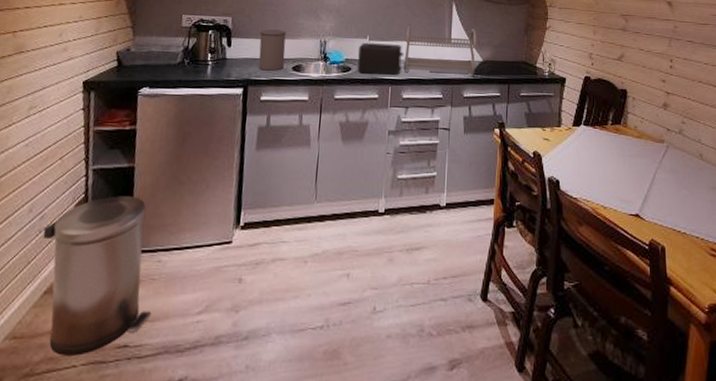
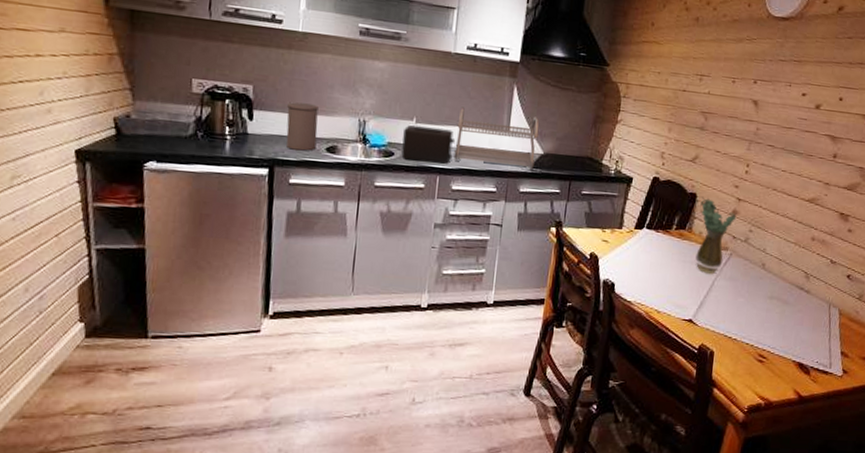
pedal bin: present [43,196,152,356] -> none [44,278,175,436]
vase: none [632,92,668,168] -> present [695,196,737,275]

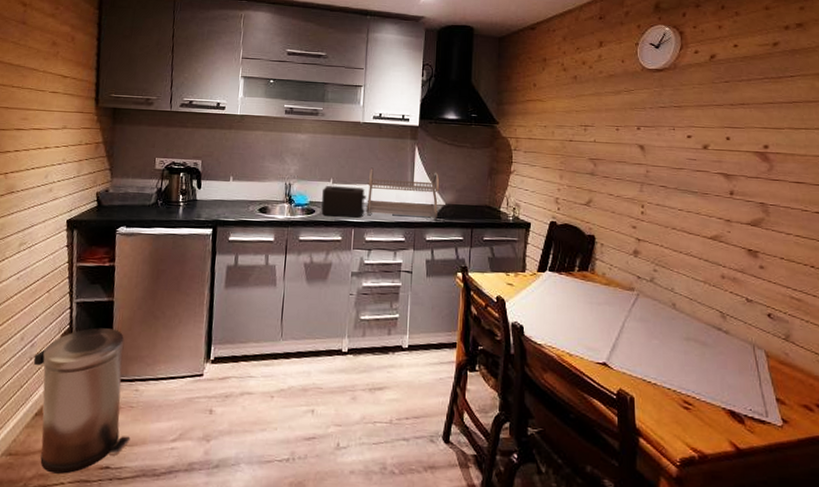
pedal bin: none [44,278,175,436] -> present [33,328,131,474]
canister: present [286,102,319,151] -> none [227,172,253,212]
vase: present [695,196,737,275] -> none [600,238,639,316]

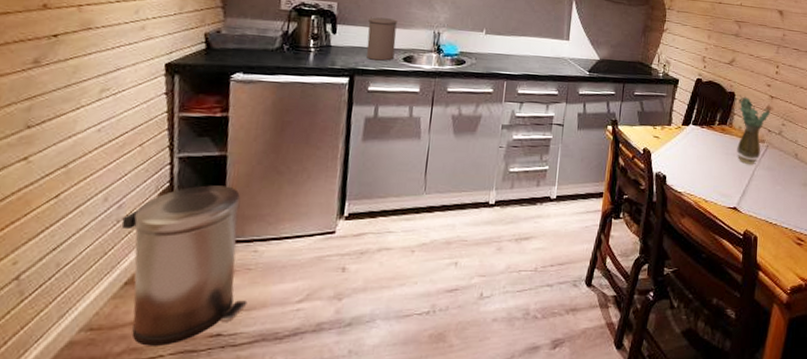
canister: none [227,172,253,212] -> present [366,17,397,61]
toaster: present [321,186,367,218] -> none [472,36,521,70]
dish rack: present [365,167,440,221] -> none [519,19,596,75]
vase: none [600,238,639,316] -> present [737,95,771,165]

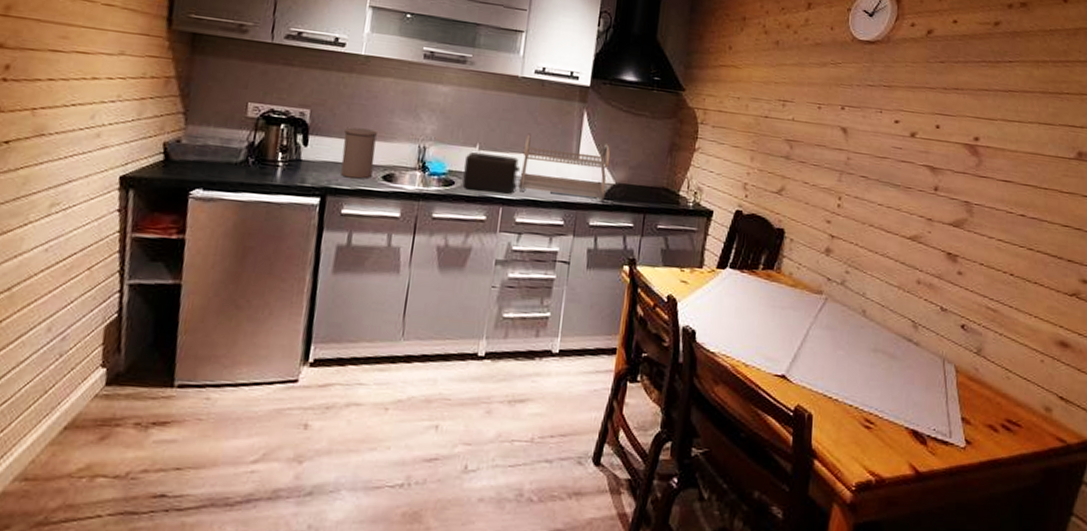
pedal bin: present [121,185,248,346] -> none [64,318,197,504]
toaster: none [472,36,521,70] -> present [462,152,521,194]
dish rack: none [519,19,596,75] -> present [518,133,611,203]
vase: present [737,95,771,165] -> none [786,233,831,323]

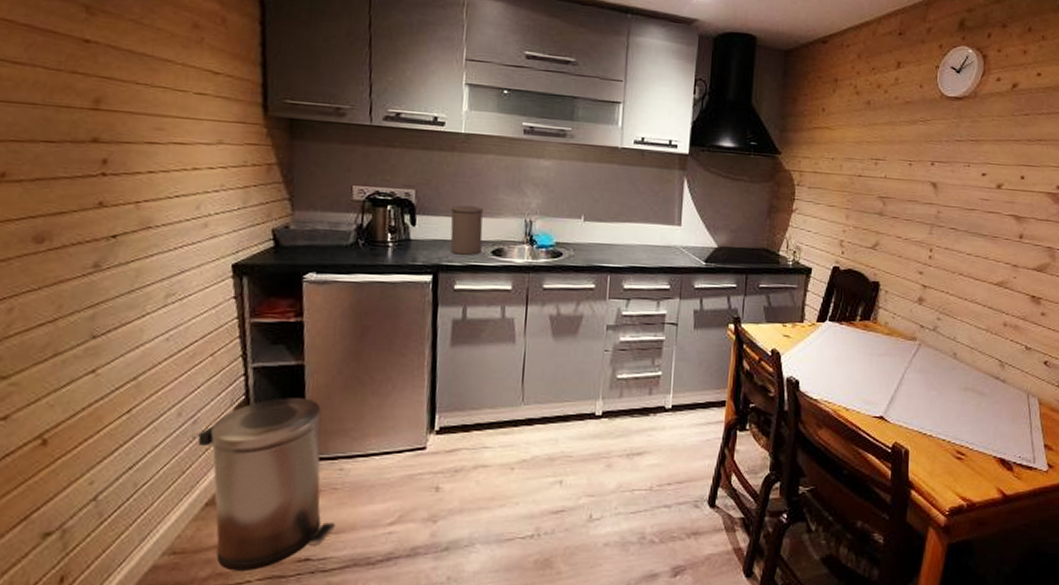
pedal bin: none [64,318,197,504] -> present [197,397,336,571]
toaster: present [462,152,521,194] -> none [570,224,626,262]
dish rack: present [518,133,611,203] -> none [624,202,712,266]

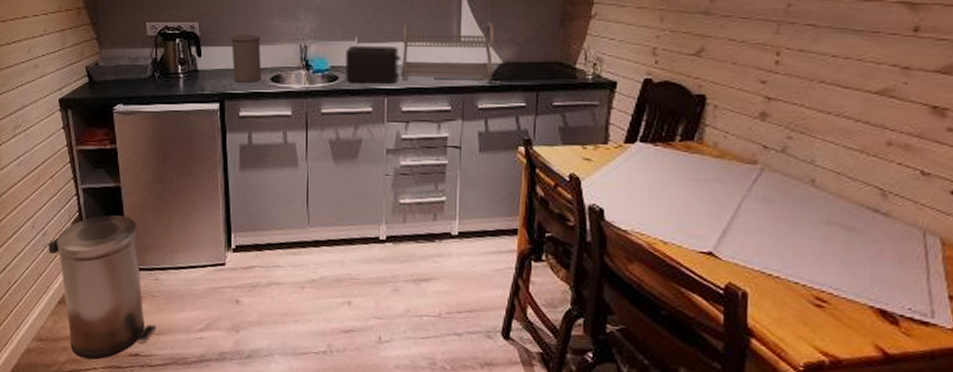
toaster: none [570,224,626,262] -> present [346,46,402,84]
dish rack: none [624,202,712,266] -> present [400,20,495,84]

